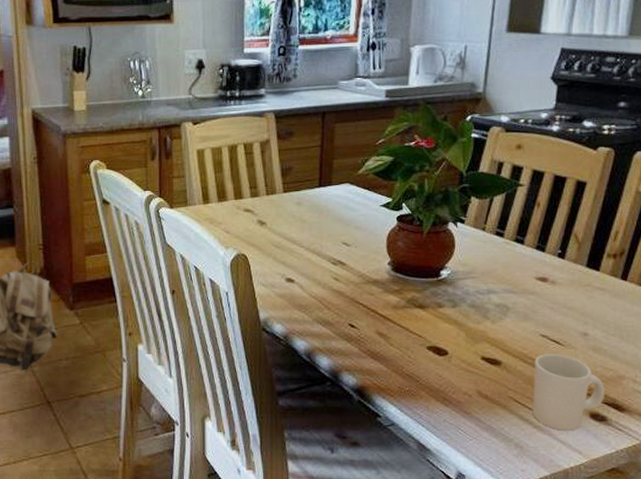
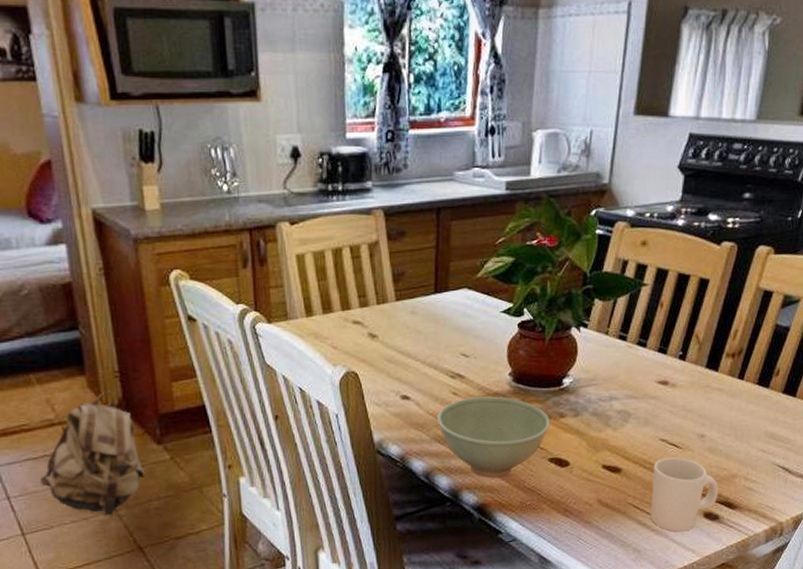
bowl: none [320,283,428,362] -> present [437,396,550,478]

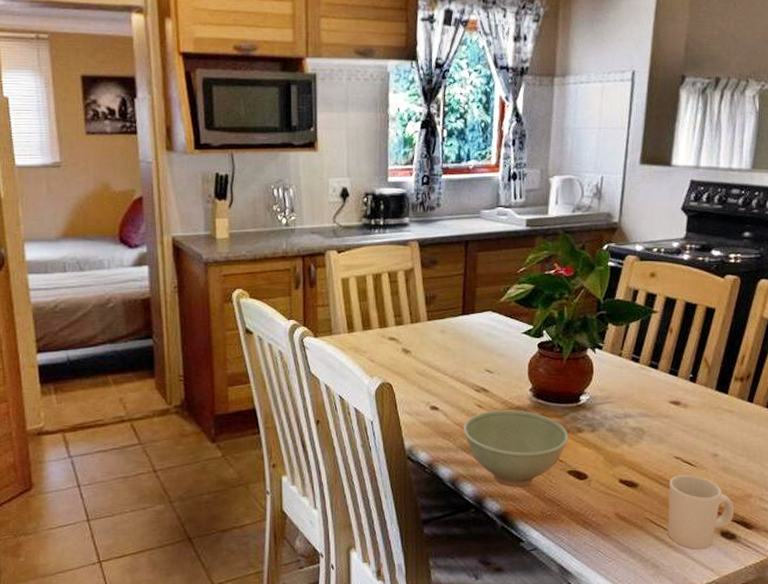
backpack: present [40,391,144,516] -> none [108,393,198,507]

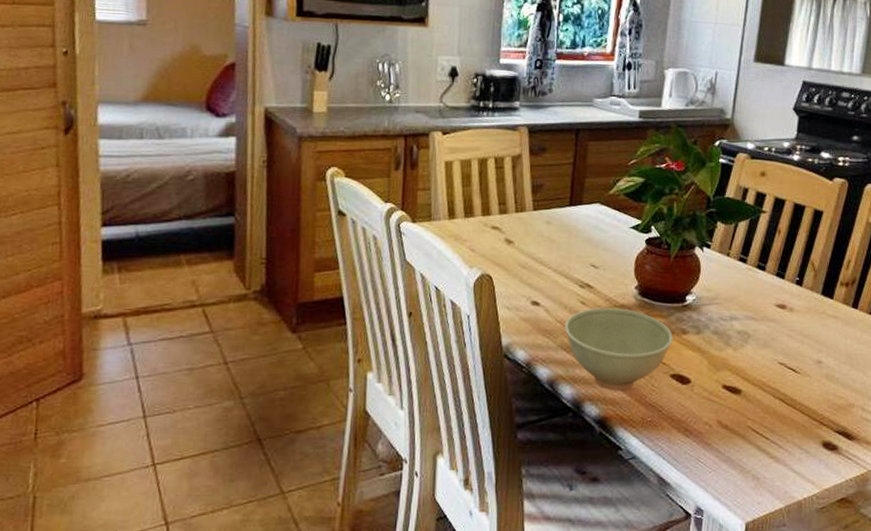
mug: present [667,475,735,550] -> none [769,382,837,461]

